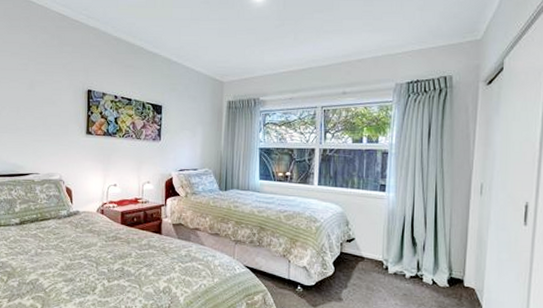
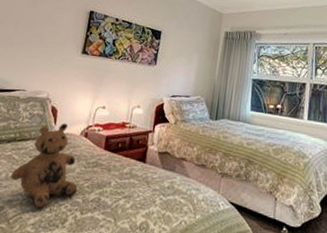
teddy bear: none [39,202,102,279] -> present [10,123,78,208]

